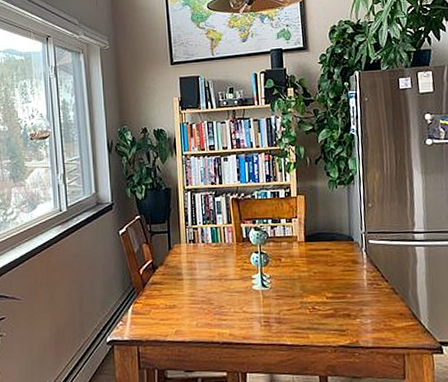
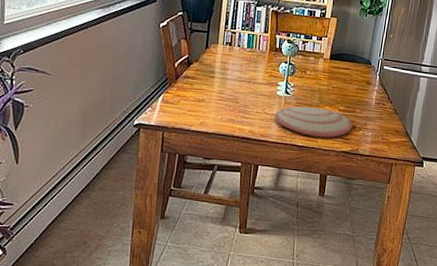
plate: none [254,298,347,333] -> present [274,106,353,138]

